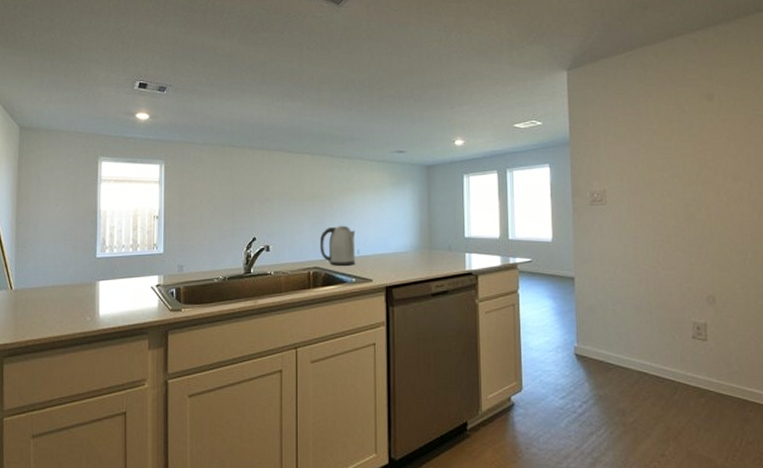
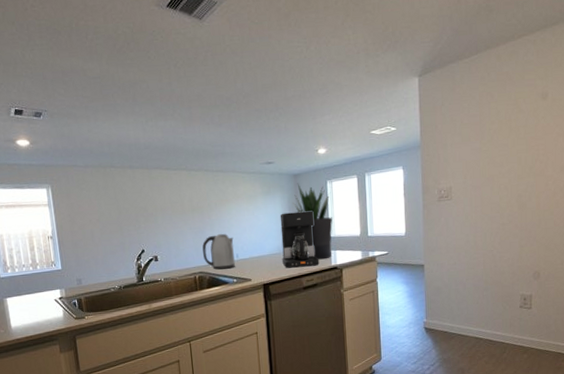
coffee maker: none [409,206,452,270] -> present [280,211,319,268]
planter: none [424,175,468,263] -> present [292,183,333,260]

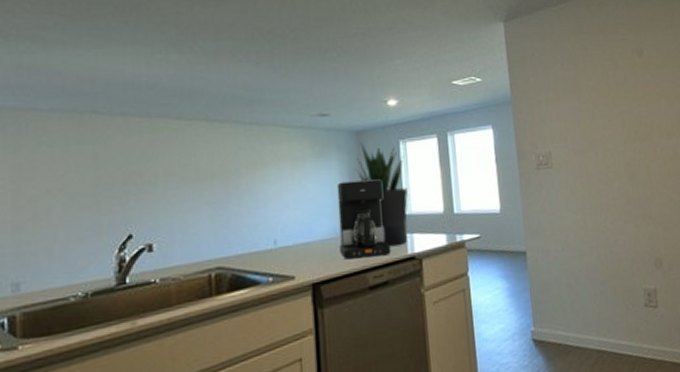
kettle: present [202,233,235,270] -> none [224,209,271,264]

